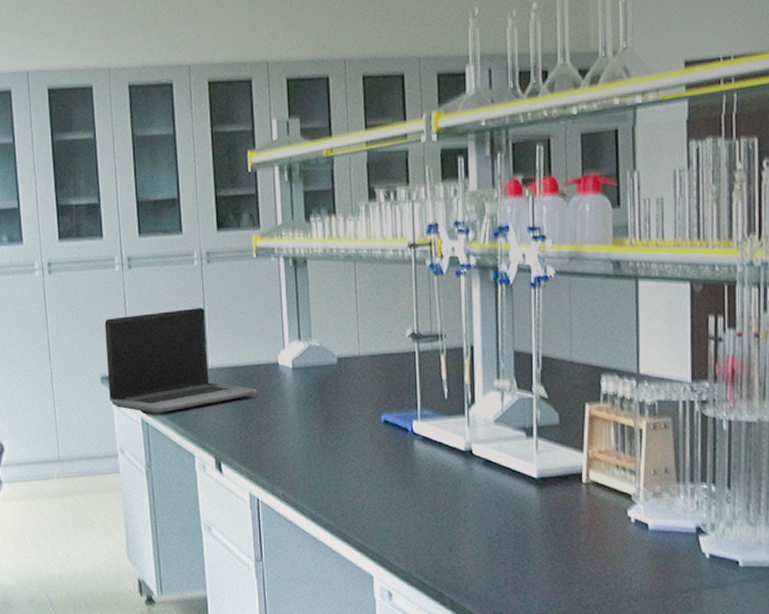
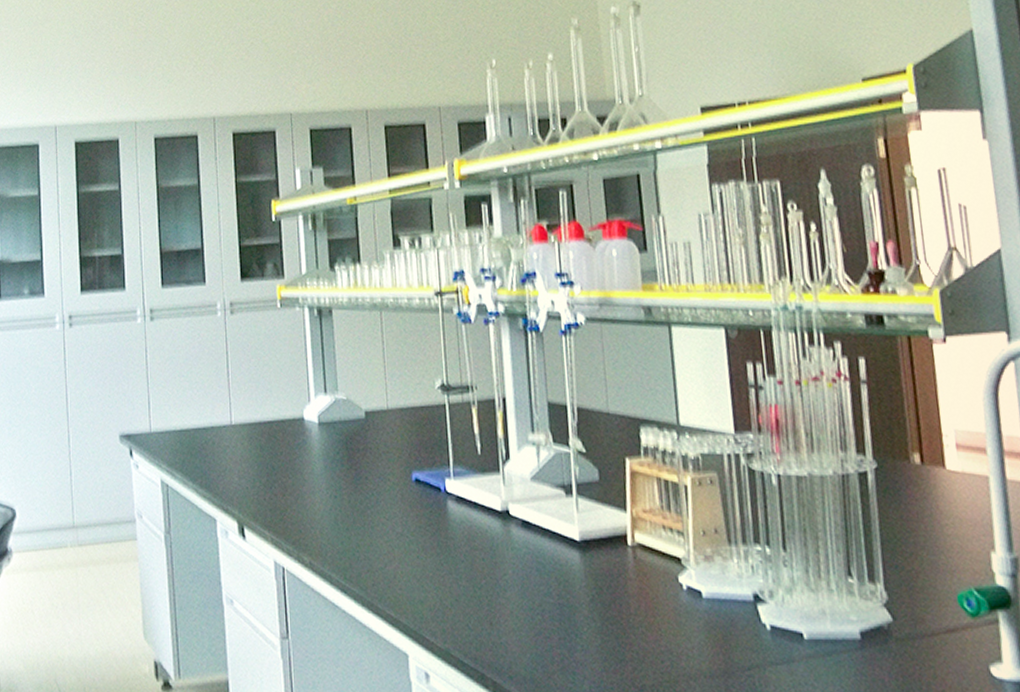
laptop computer: present [104,308,257,413] -> none [125,360,282,474]

